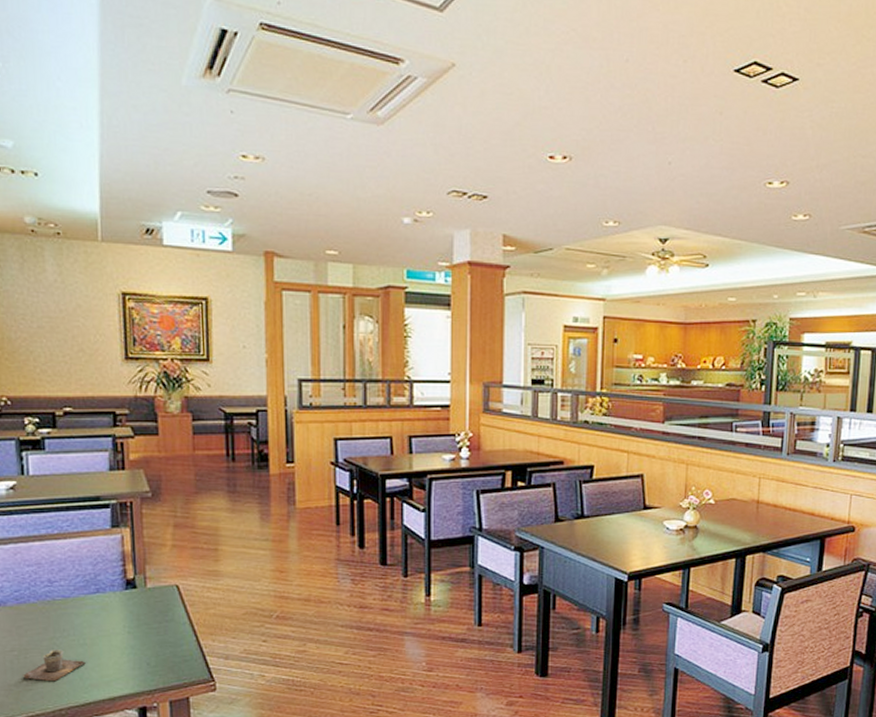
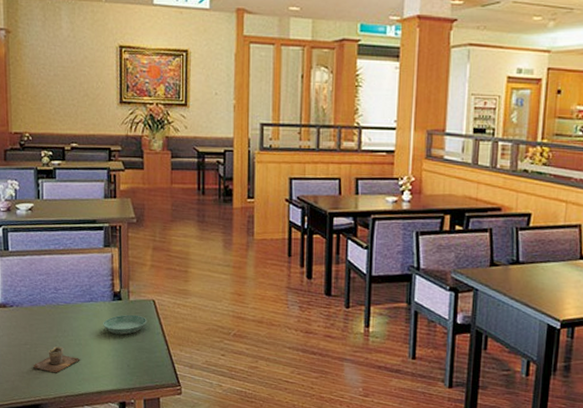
saucer: none [114,604,170,628] -> present [103,314,147,335]

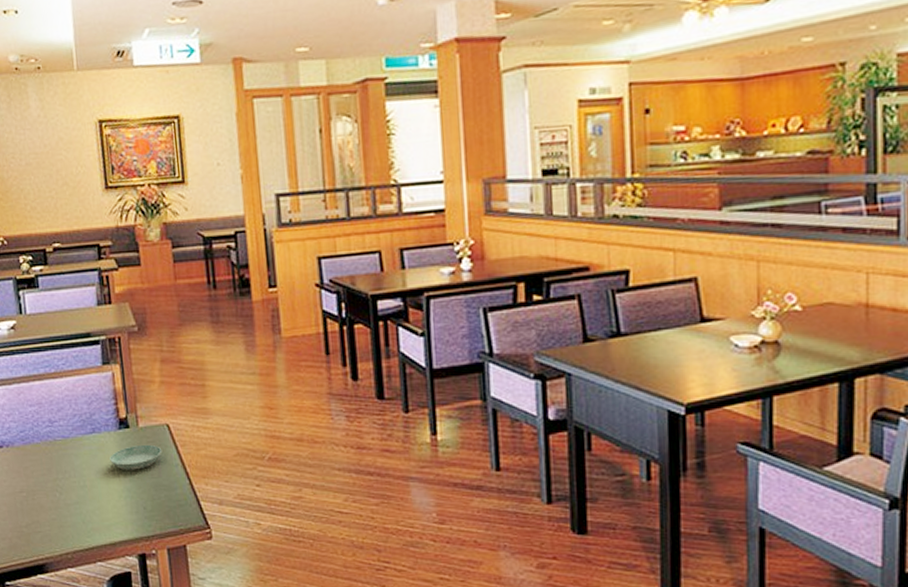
cup: present [32,346,80,373] -> none [31,491,87,525]

